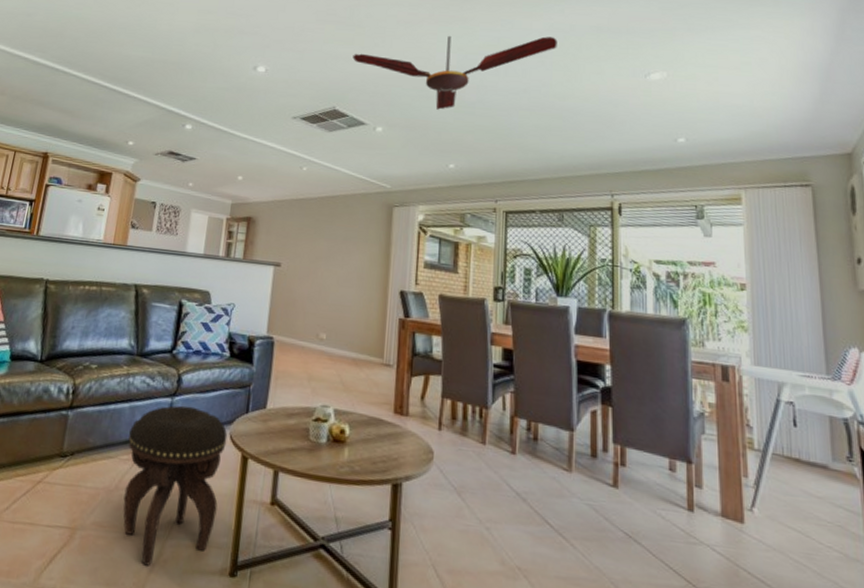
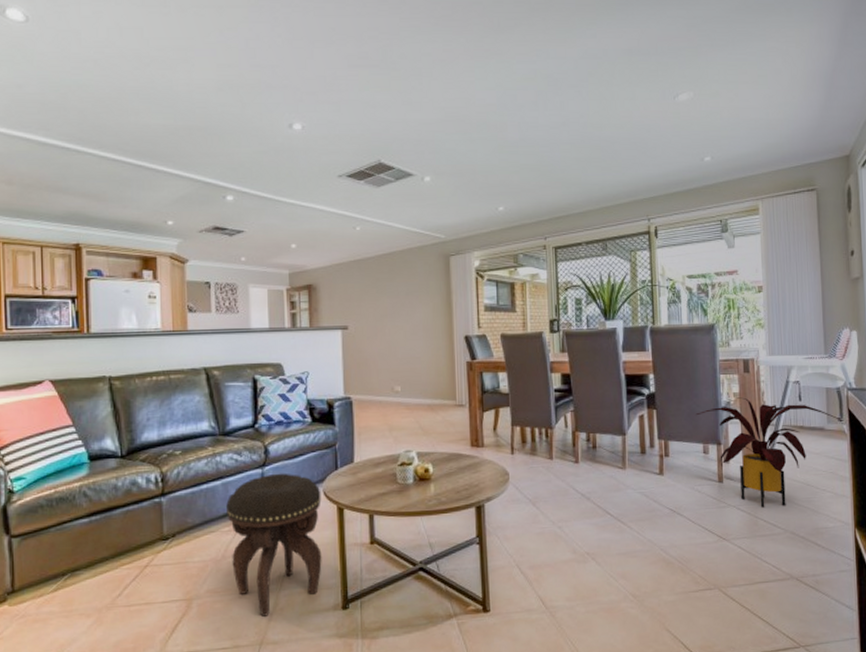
ceiling fan: present [352,35,557,110] -> none [391,64,592,152]
house plant: none [660,409,853,559] -> present [695,397,843,508]

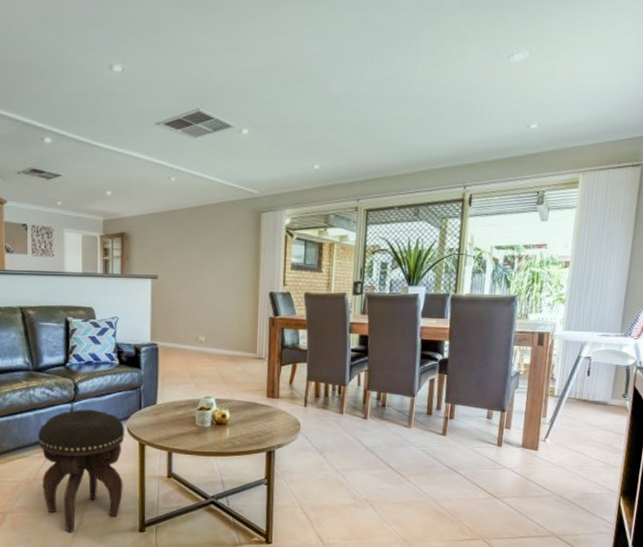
house plant: present [695,397,843,508] -> none [484,368,627,472]

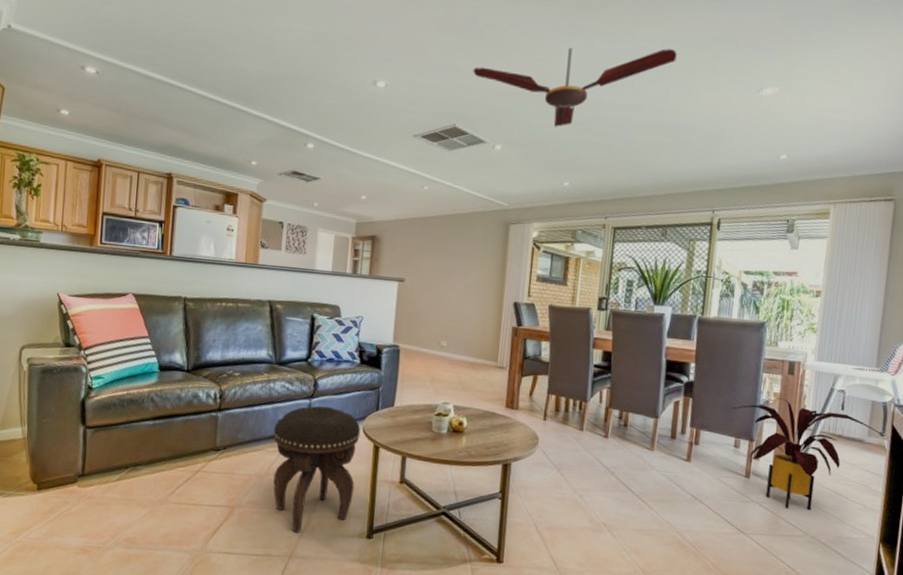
ceiling fan: none [214,15,426,106] -> present [473,47,677,127]
house plant: none [484,368,627,472] -> present [732,397,884,511]

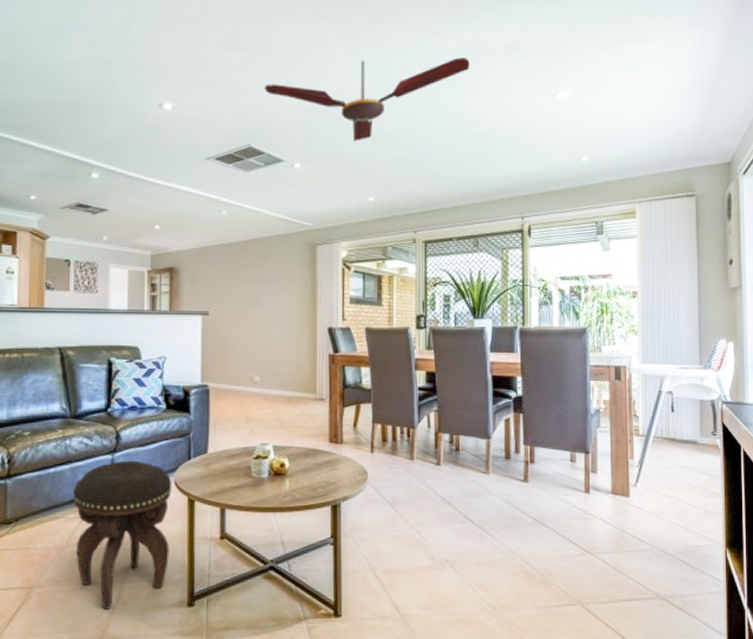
house plant: present [732,397,884,511] -> none [564,405,716,522]

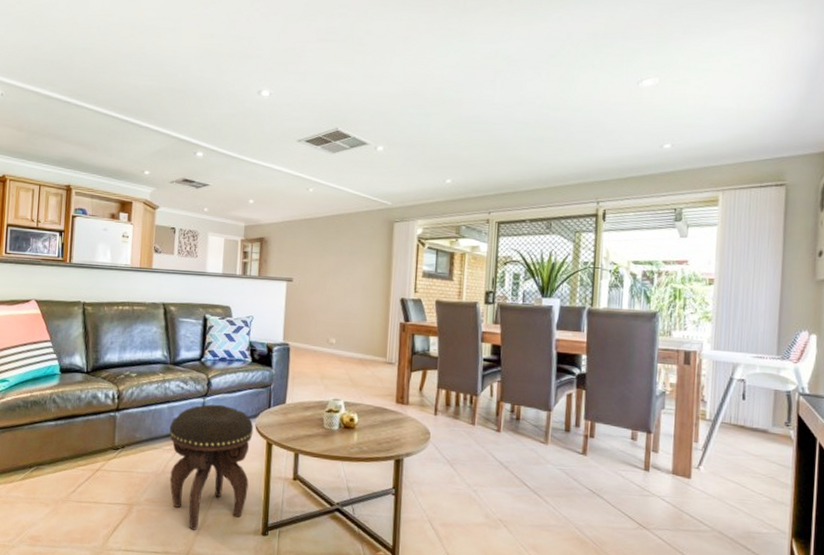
ceiling fan: present [264,57,470,141] -> none [353,46,554,127]

